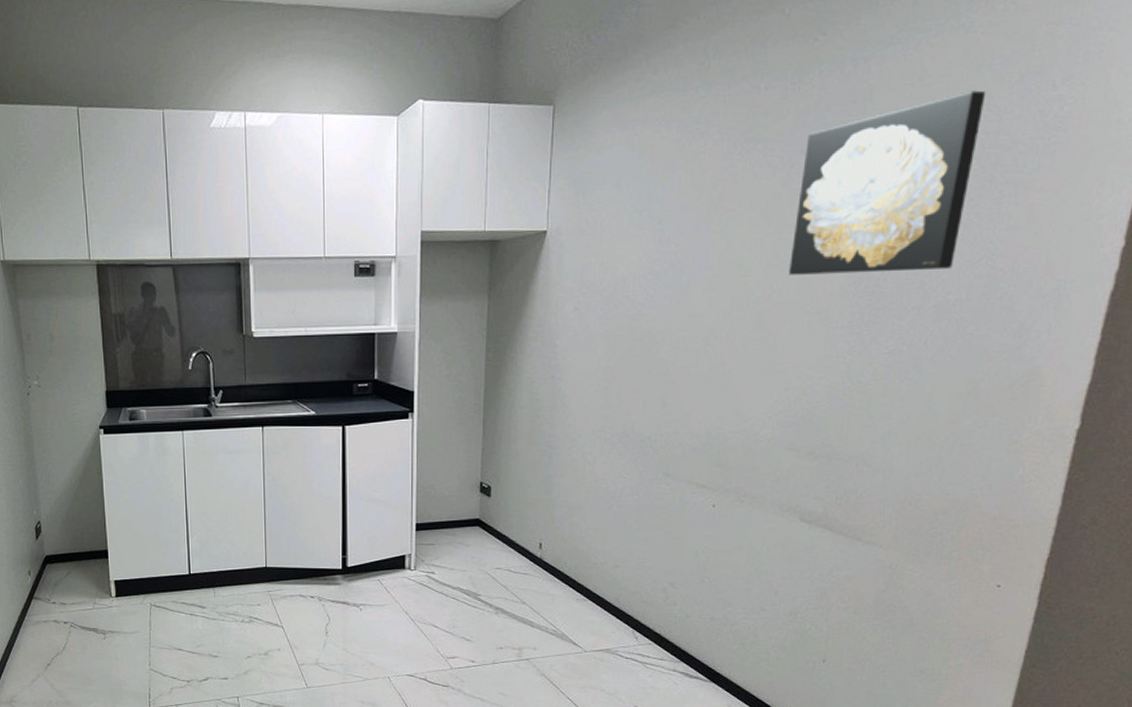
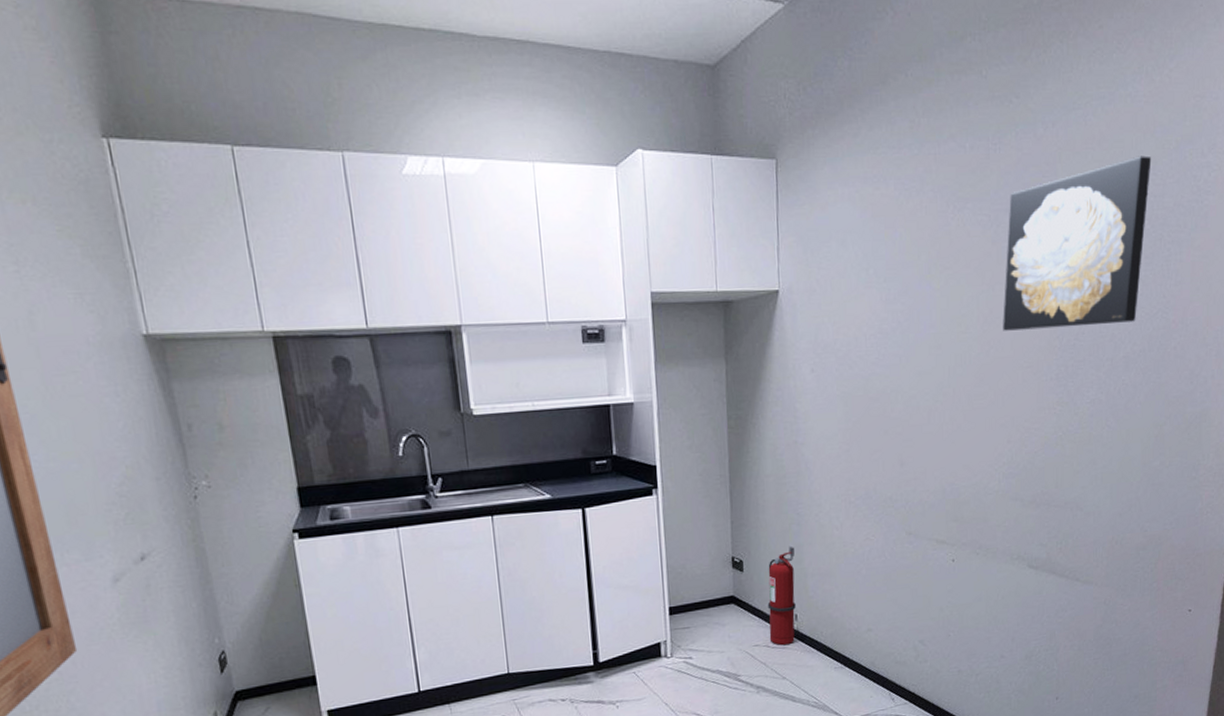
fire extinguisher: none [512,476,543,572] -> present [767,546,796,646]

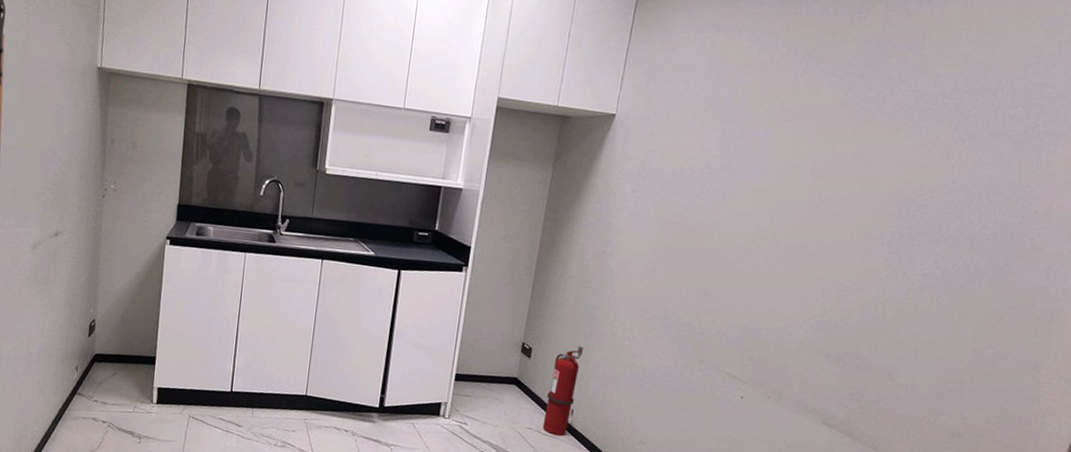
wall art: present [1003,155,1152,331] -> none [837,43,1037,205]

